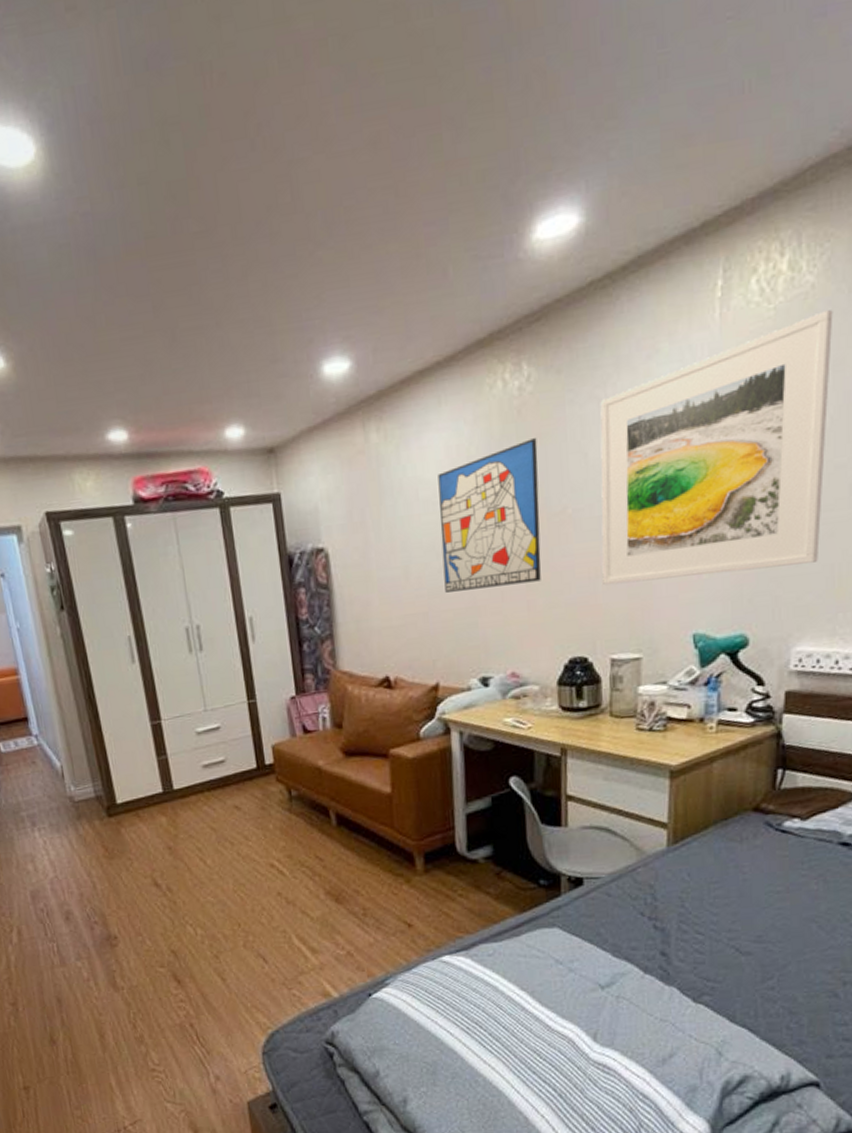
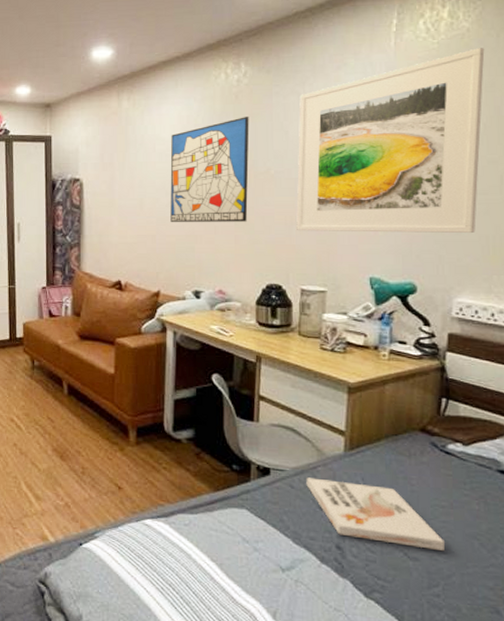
book: none [625,879,780,941] -> present [306,477,445,551]

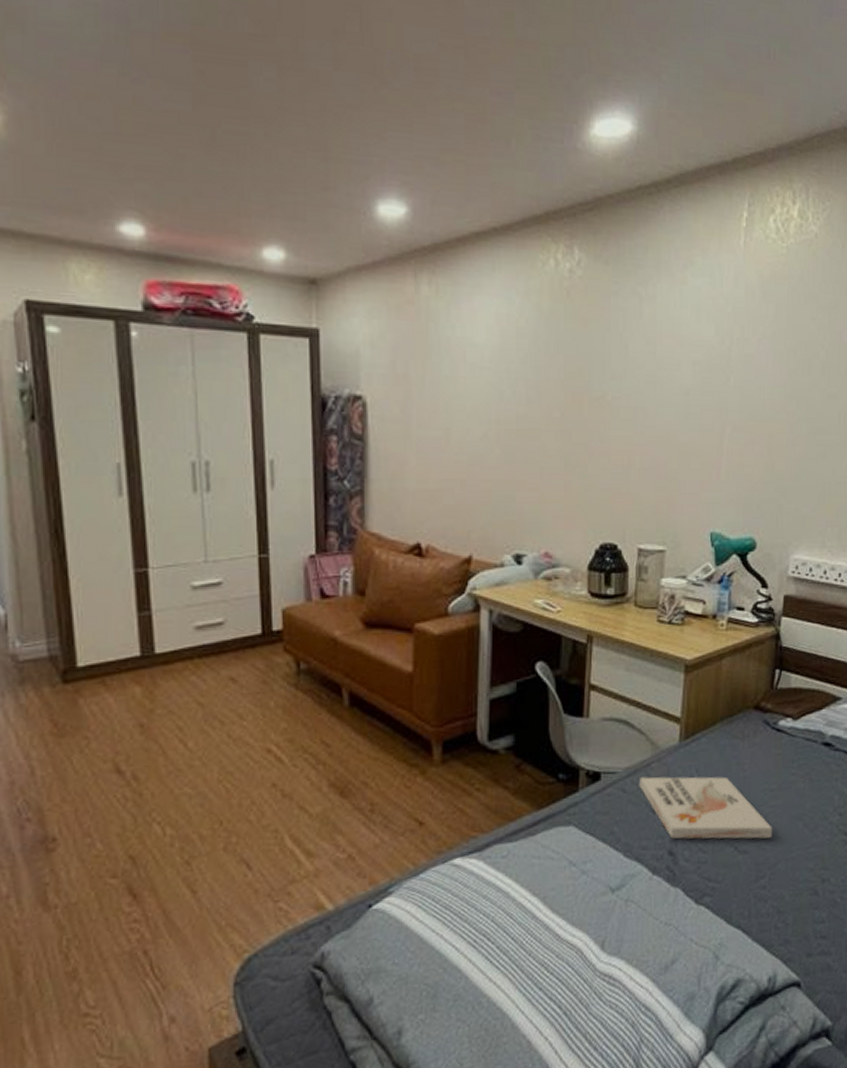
wall art: present [170,117,249,222] -> none [485,321,583,463]
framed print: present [296,48,485,233] -> none [635,259,831,478]

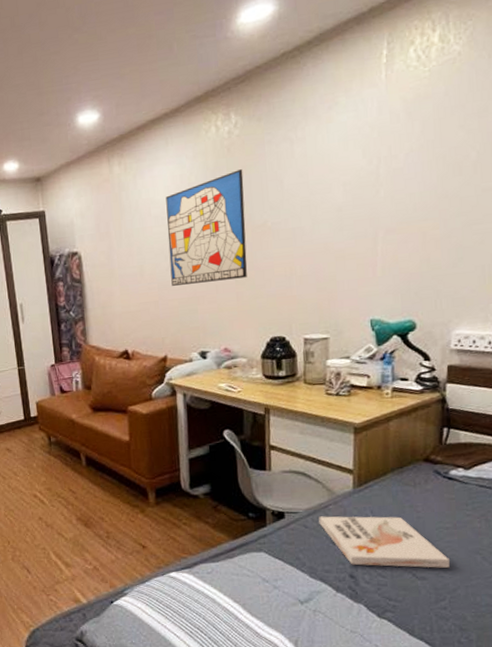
wall art: none [485,321,583,463] -> present [166,169,247,286]

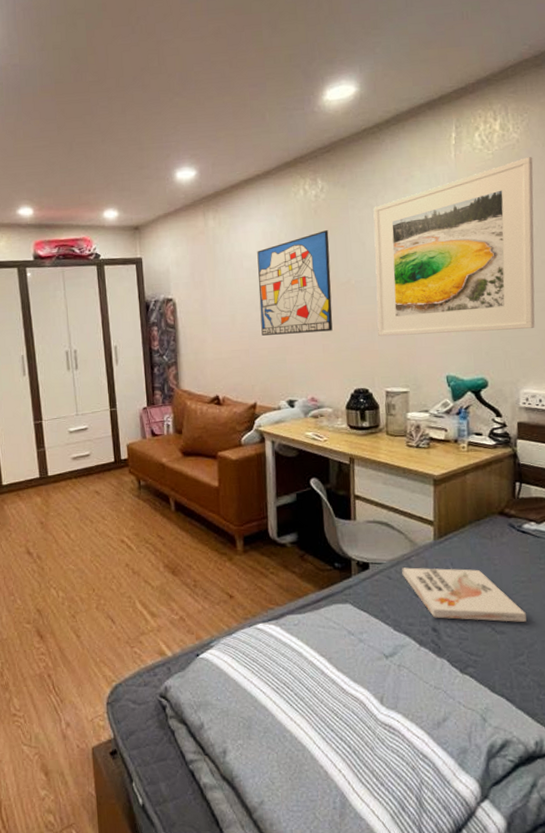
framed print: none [292,71,477,281] -> present [373,157,535,337]

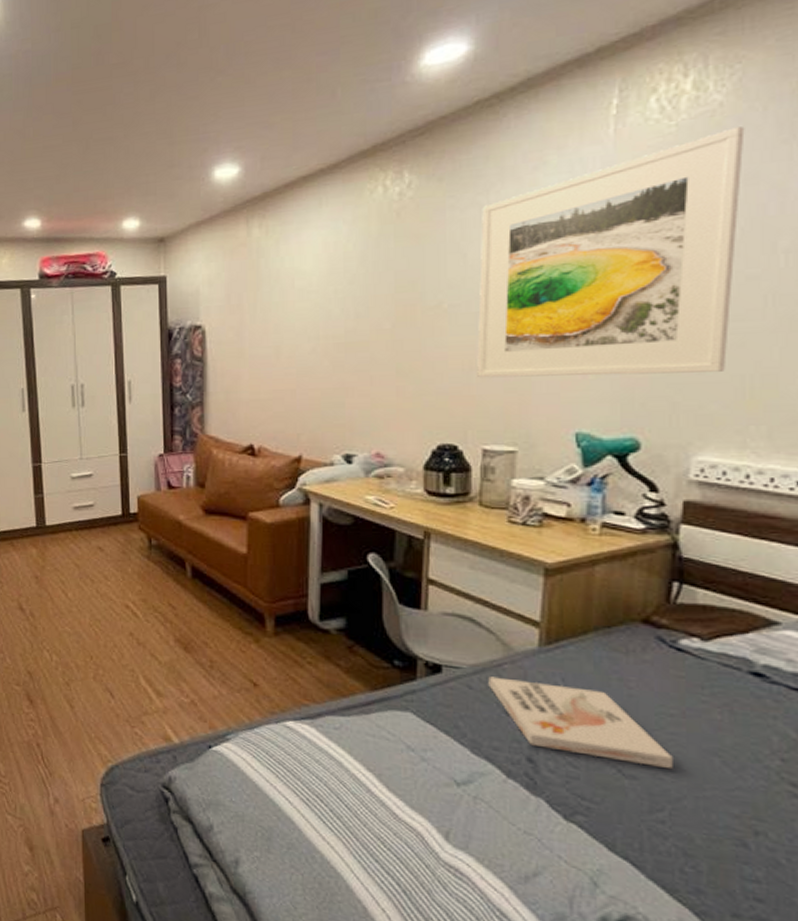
wall art: present [257,230,333,336] -> none [313,238,415,373]

